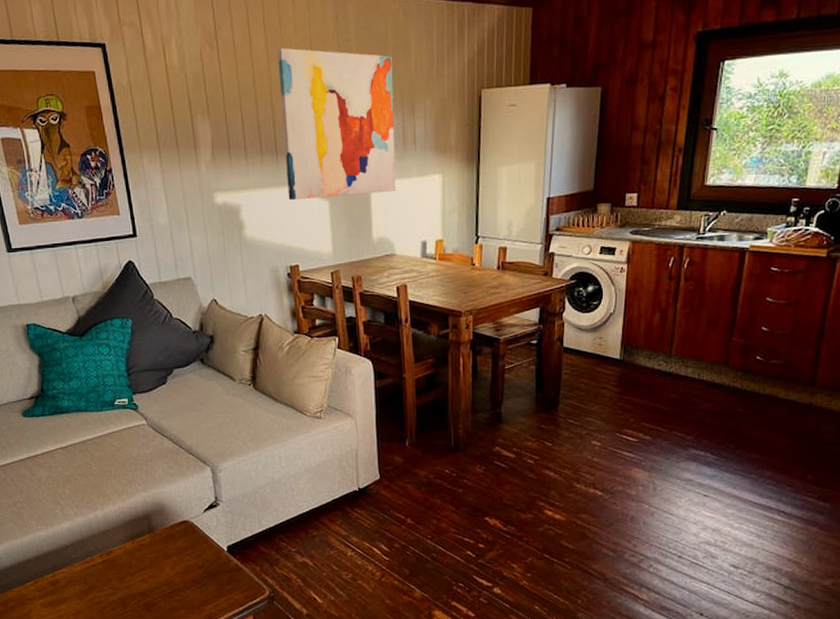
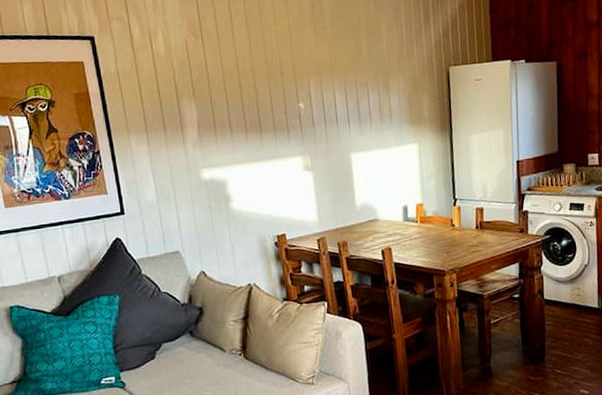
wall art: present [277,47,396,201] -> none [259,35,376,174]

